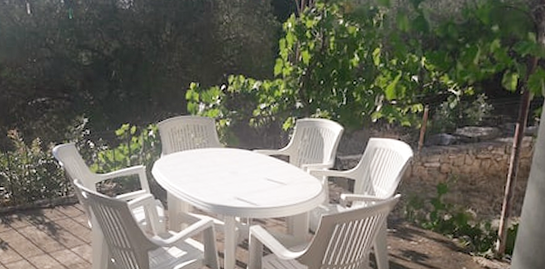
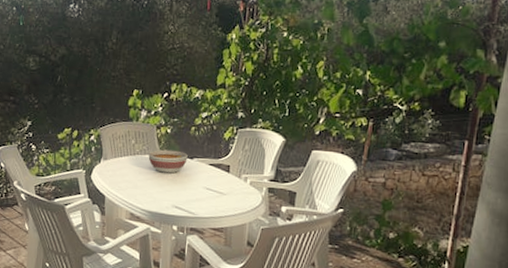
bowl: none [208,142,248,166] -> present [148,149,188,174]

